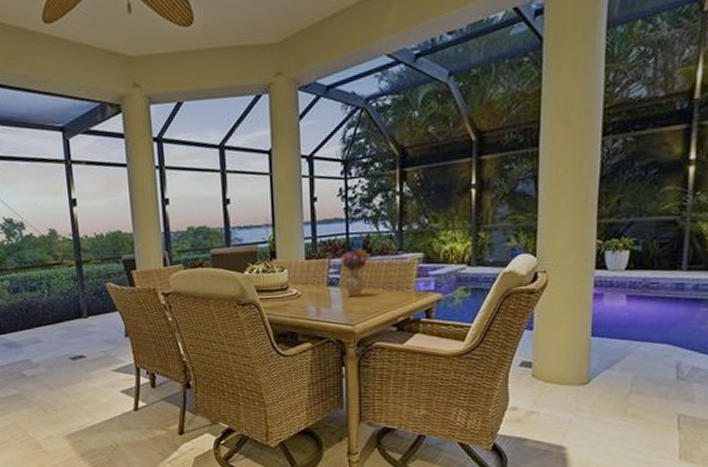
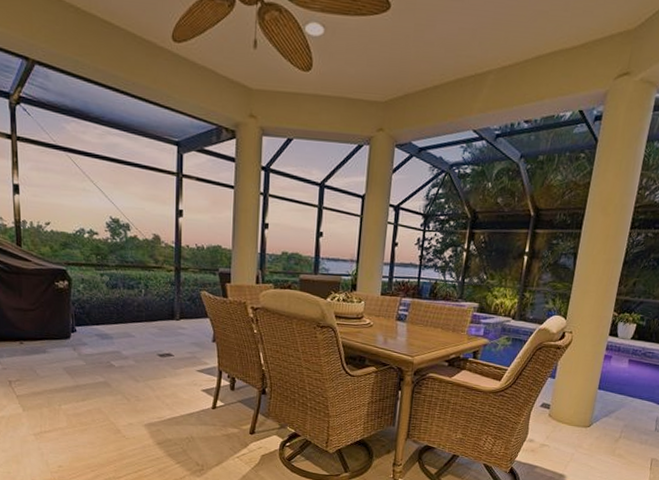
flower arrangement: present [340,246,371,297] -> none [409,289,436,333]

